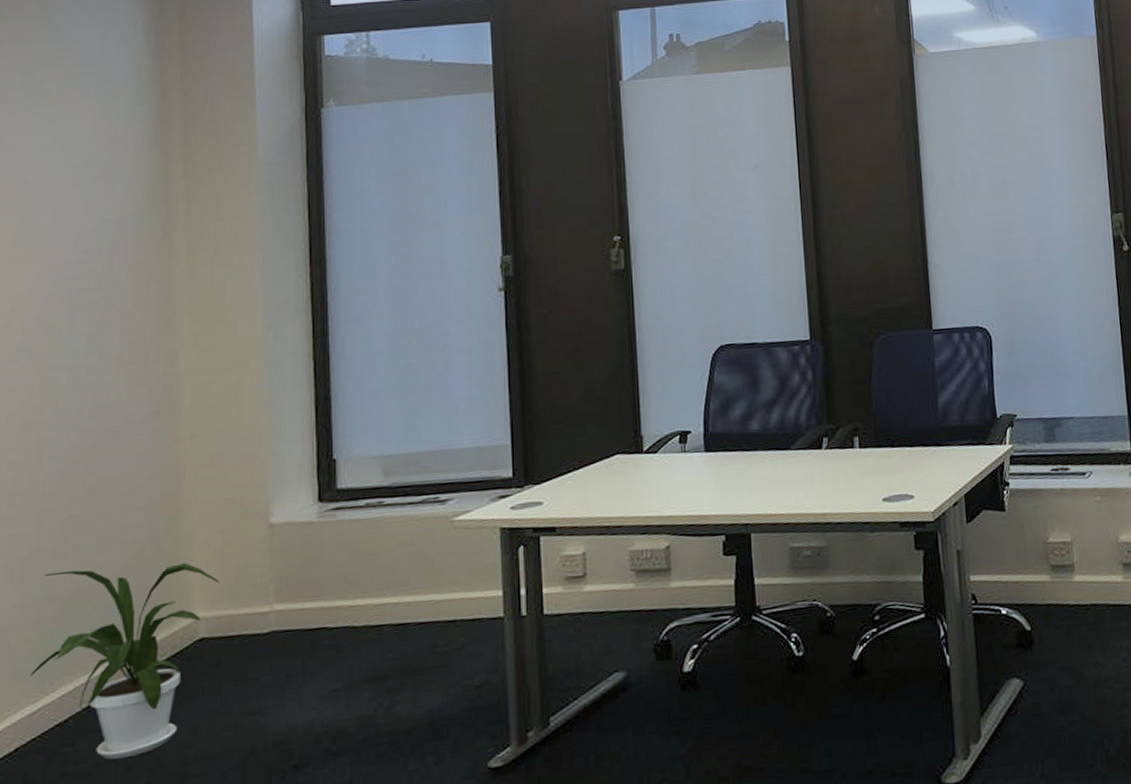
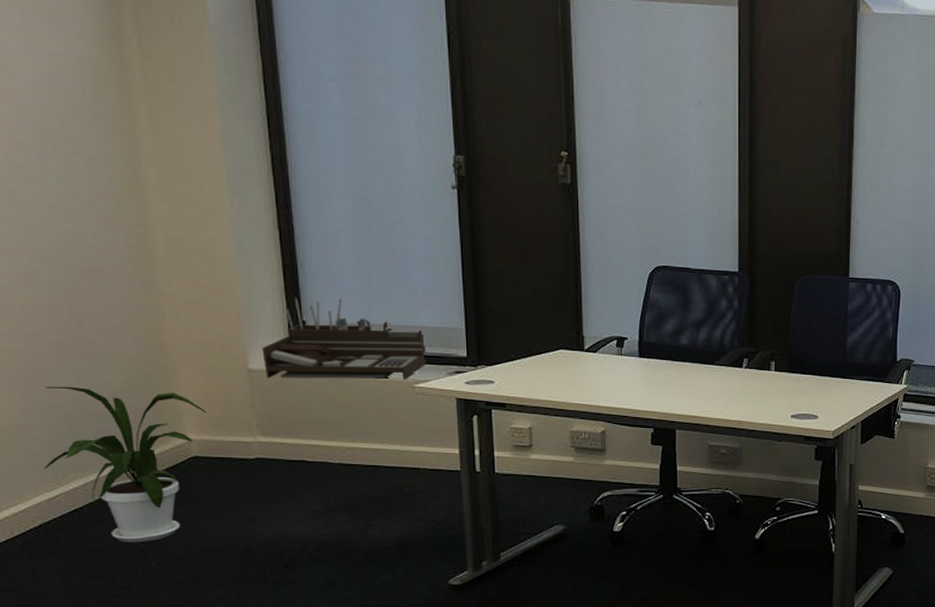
desk organizer: none [286,428,471,533] -> present [261,297,430,379]

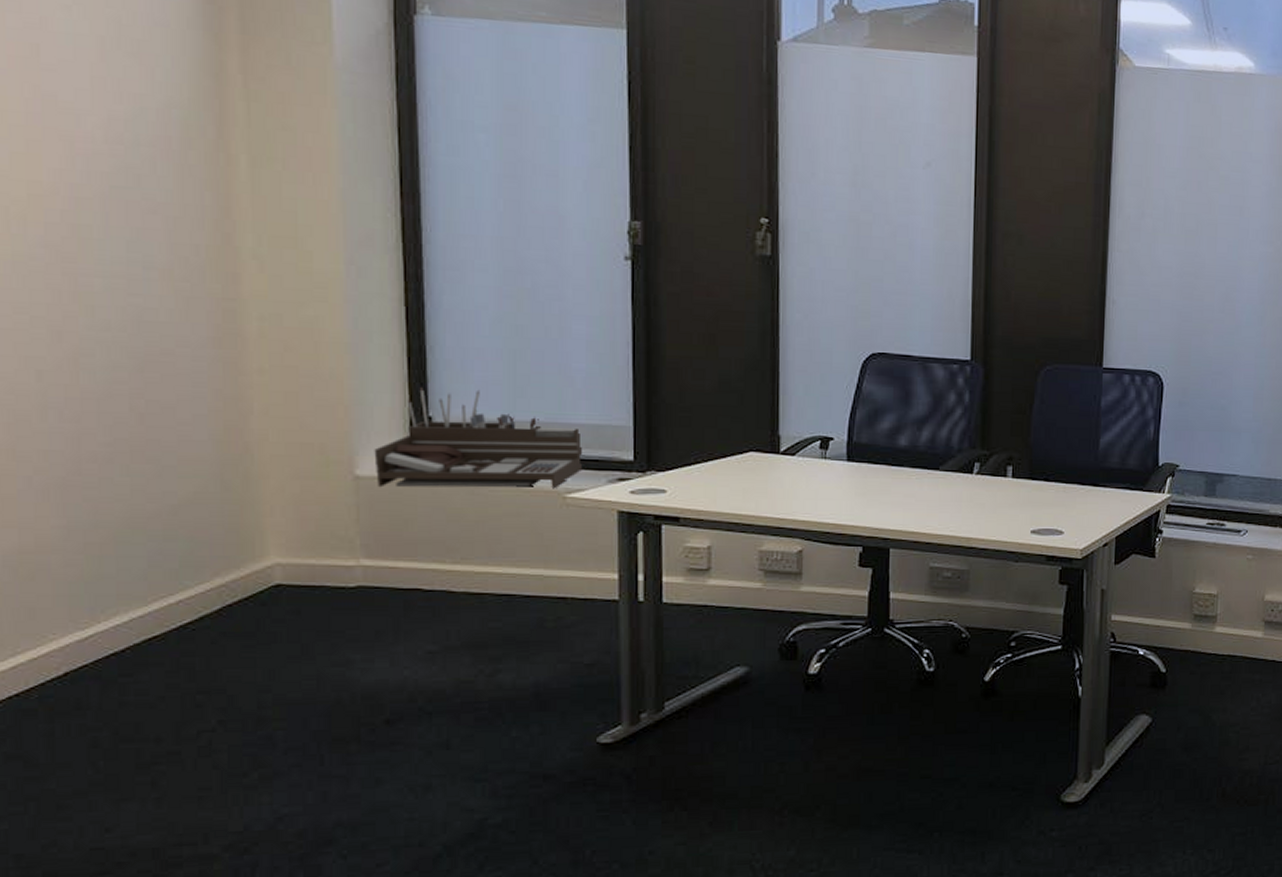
house plant: present [43,386,208,543] -> none [76,496,298,695]

